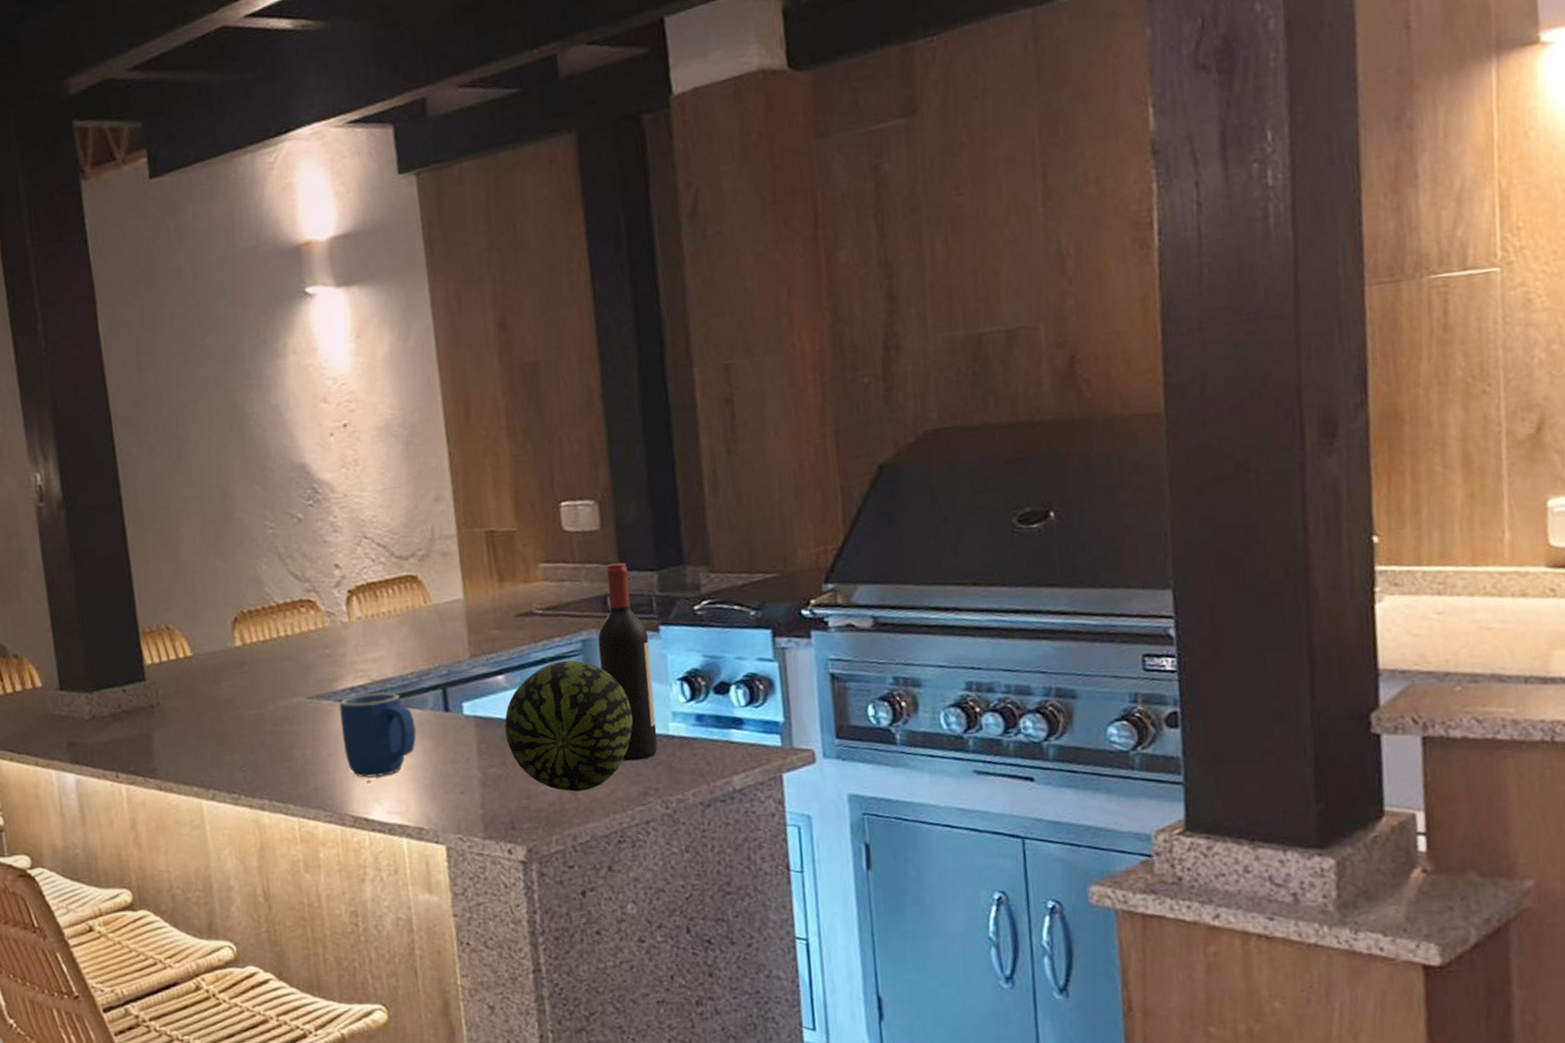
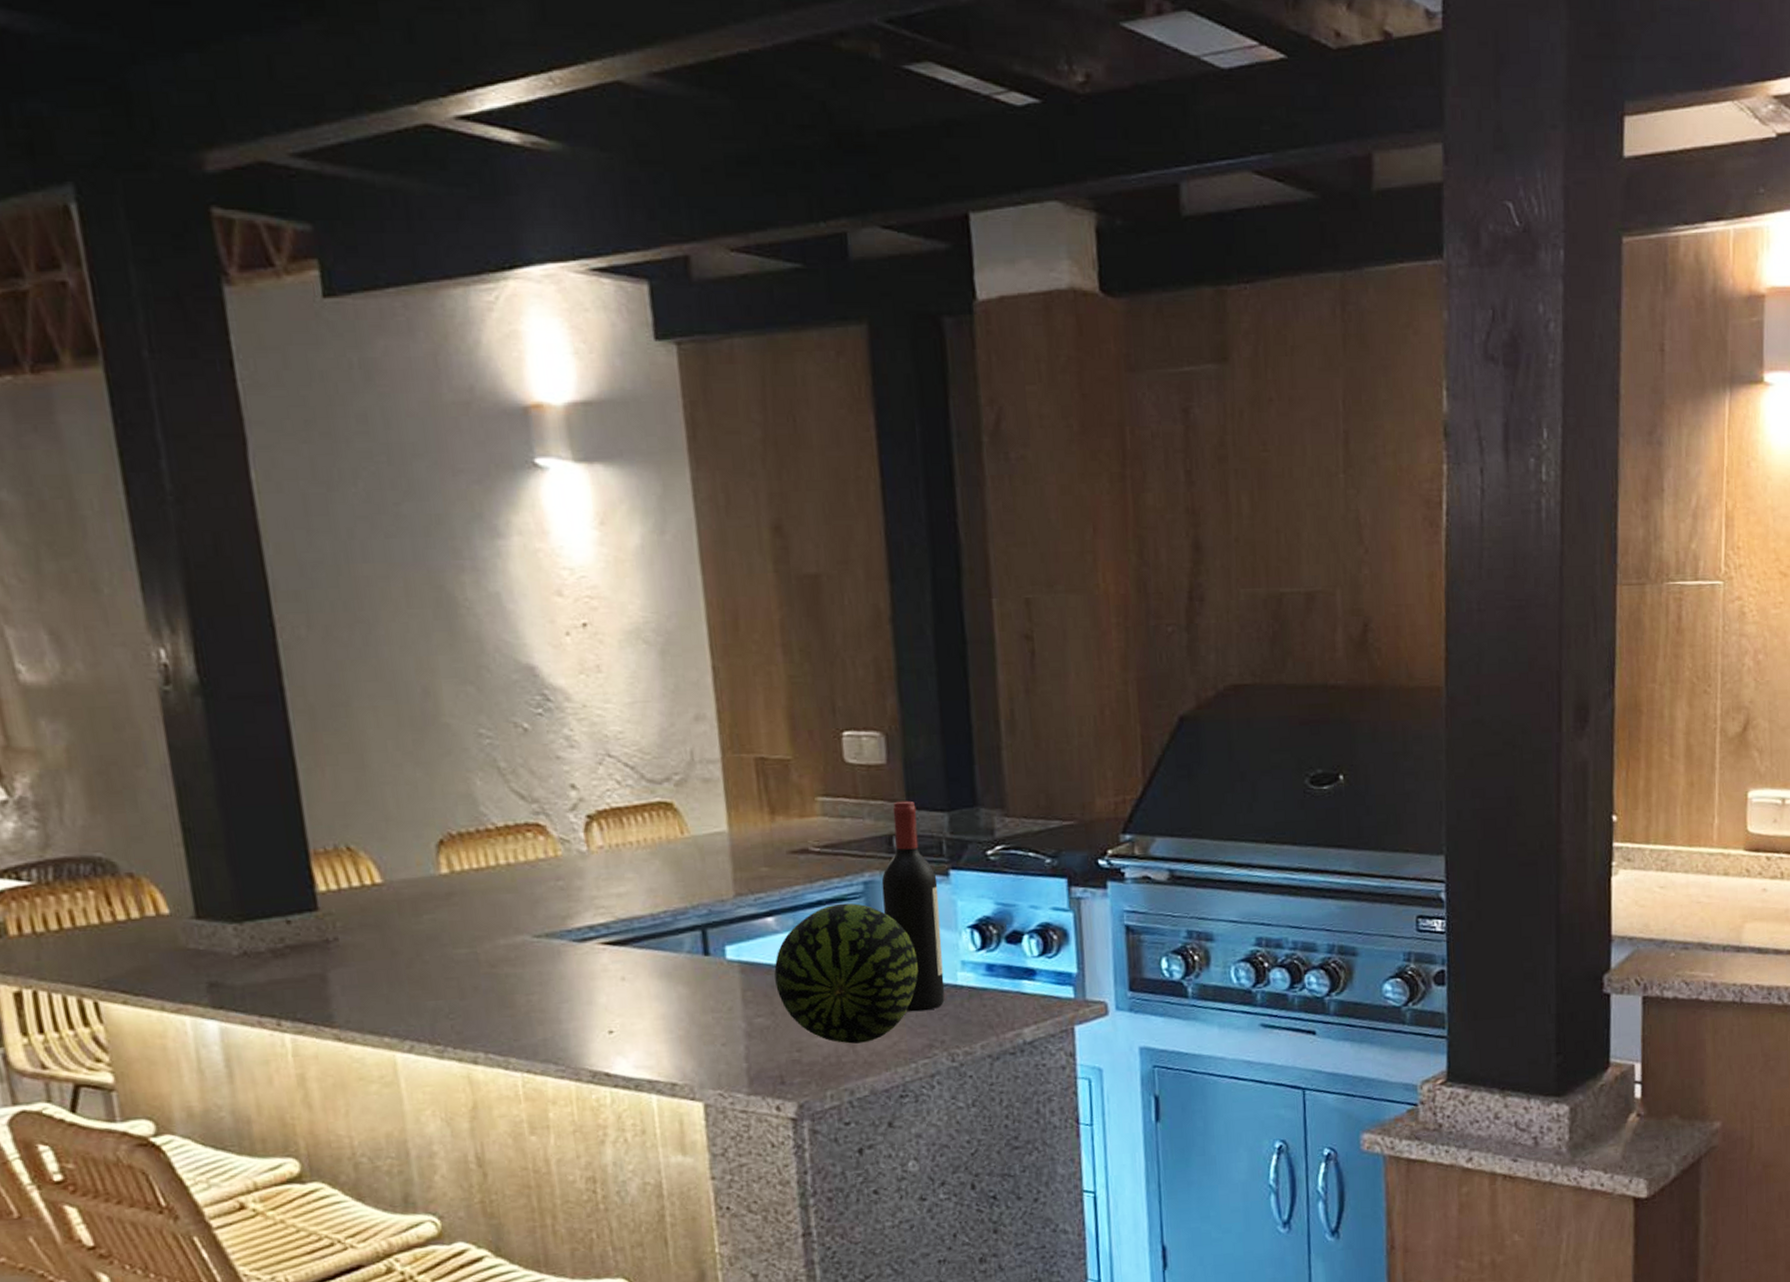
mug: present [338,692,417,778] -> none [574,932,670,1028]

